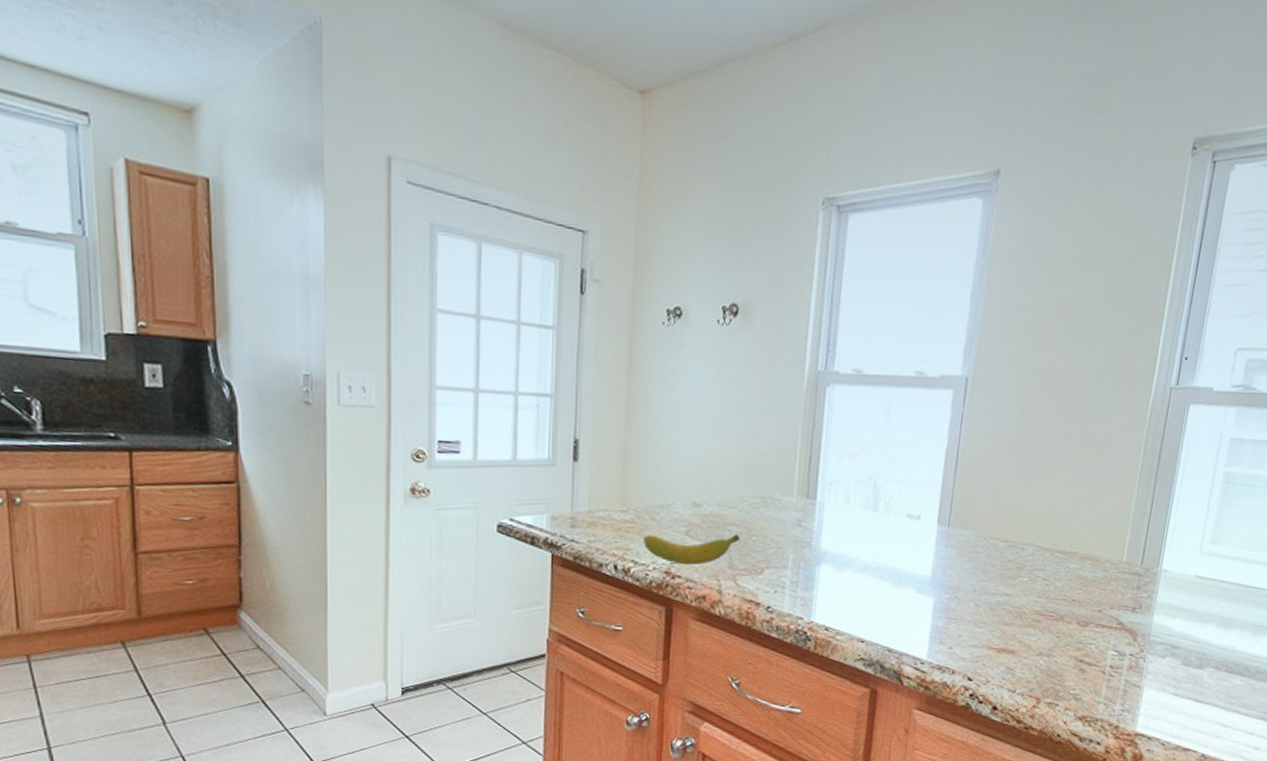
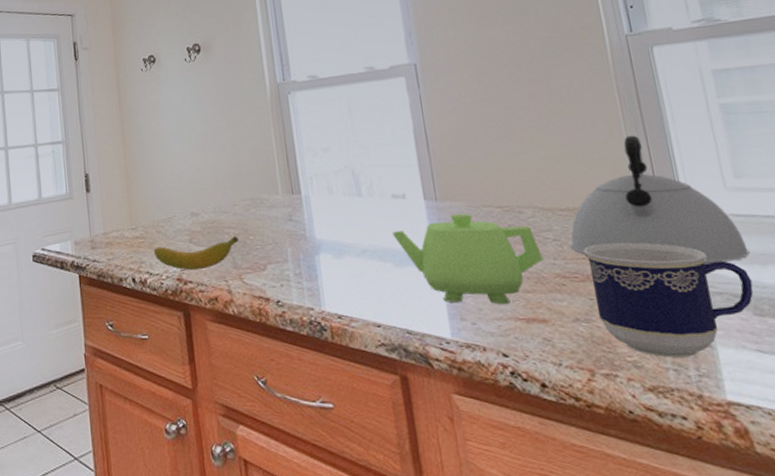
teapot: none [898,542,1030,633] -> present [393,213,543,304]
kettle: none [1056,489,1198,617] -> present [570,135,749,263]
cup: none [1060,588,1191,694] -> present [583,243,754,358]

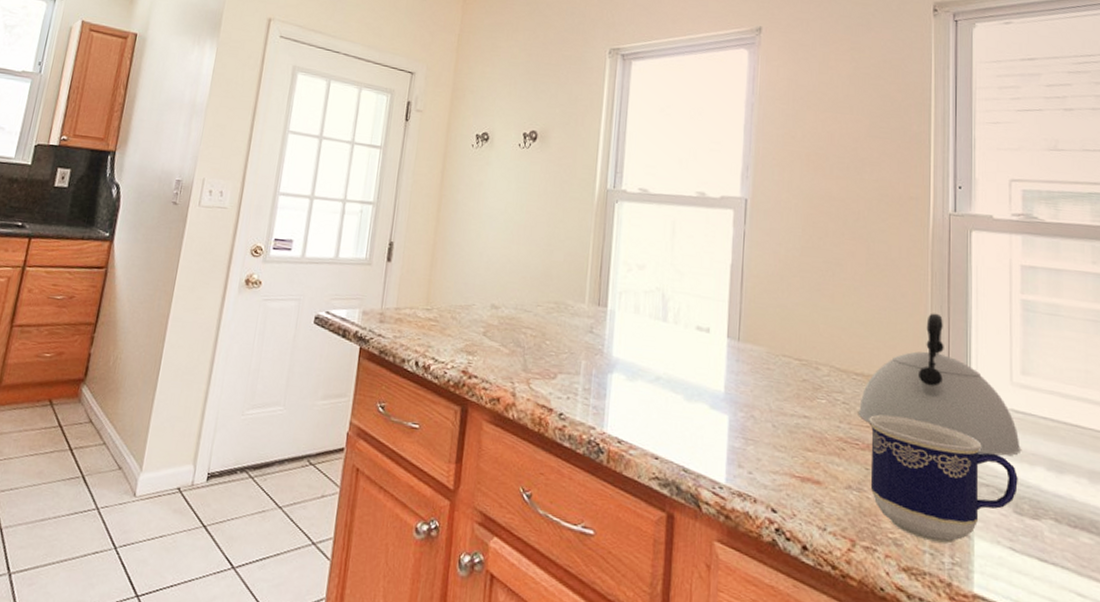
banana: present [153,236,239,271] -> none [443,333,534,367]
teapot: present [393,213,543,304] -> none [689,357,829,459]

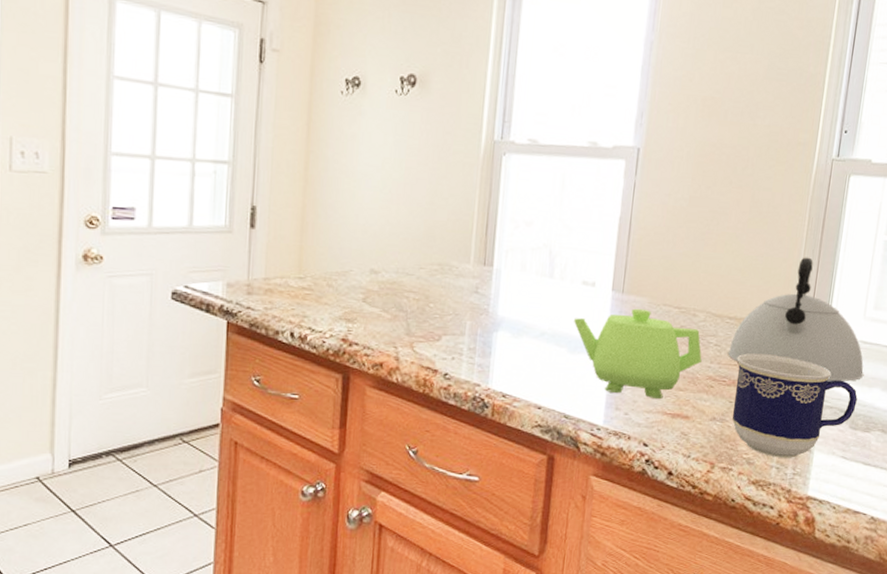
teapot: none [689,357,829,459] -> present [574,308,702,399]

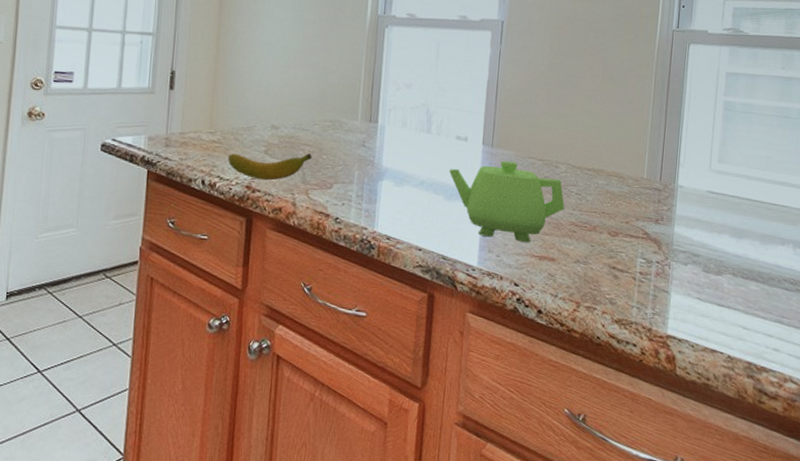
banana: none [320,301,417,333] -> present [227,153,312,181]
kettle: present [727,257,864,382] -> none [588,115,712,228]
cup: present [732,353,858,458] -> none [595,202,708,299]

